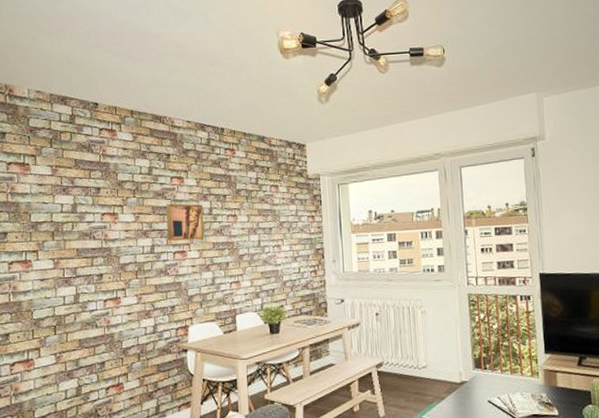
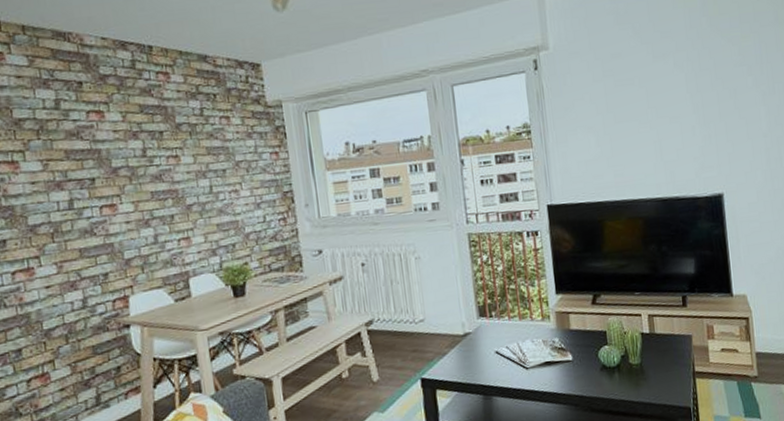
wall art: present [166,203,205,241] -> none [83,144,139,193]

